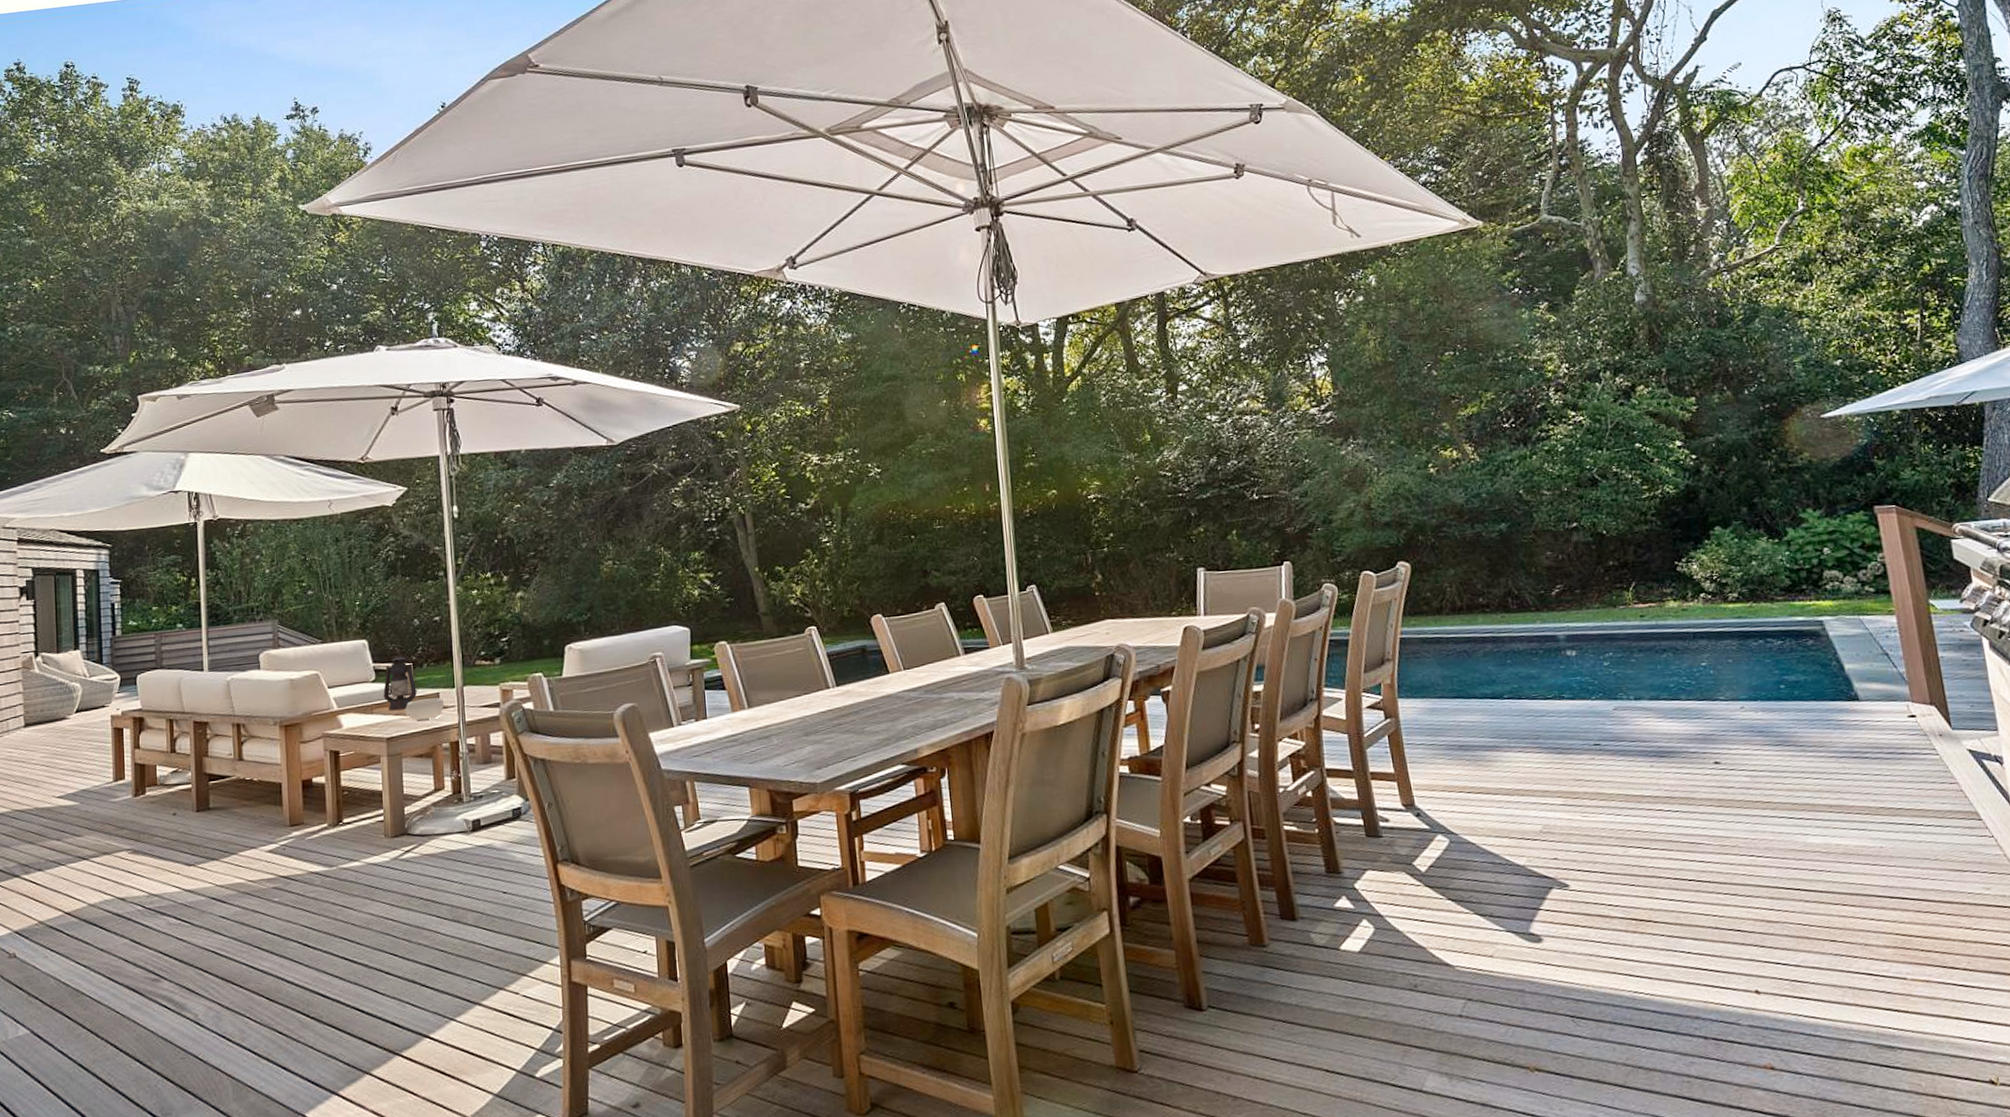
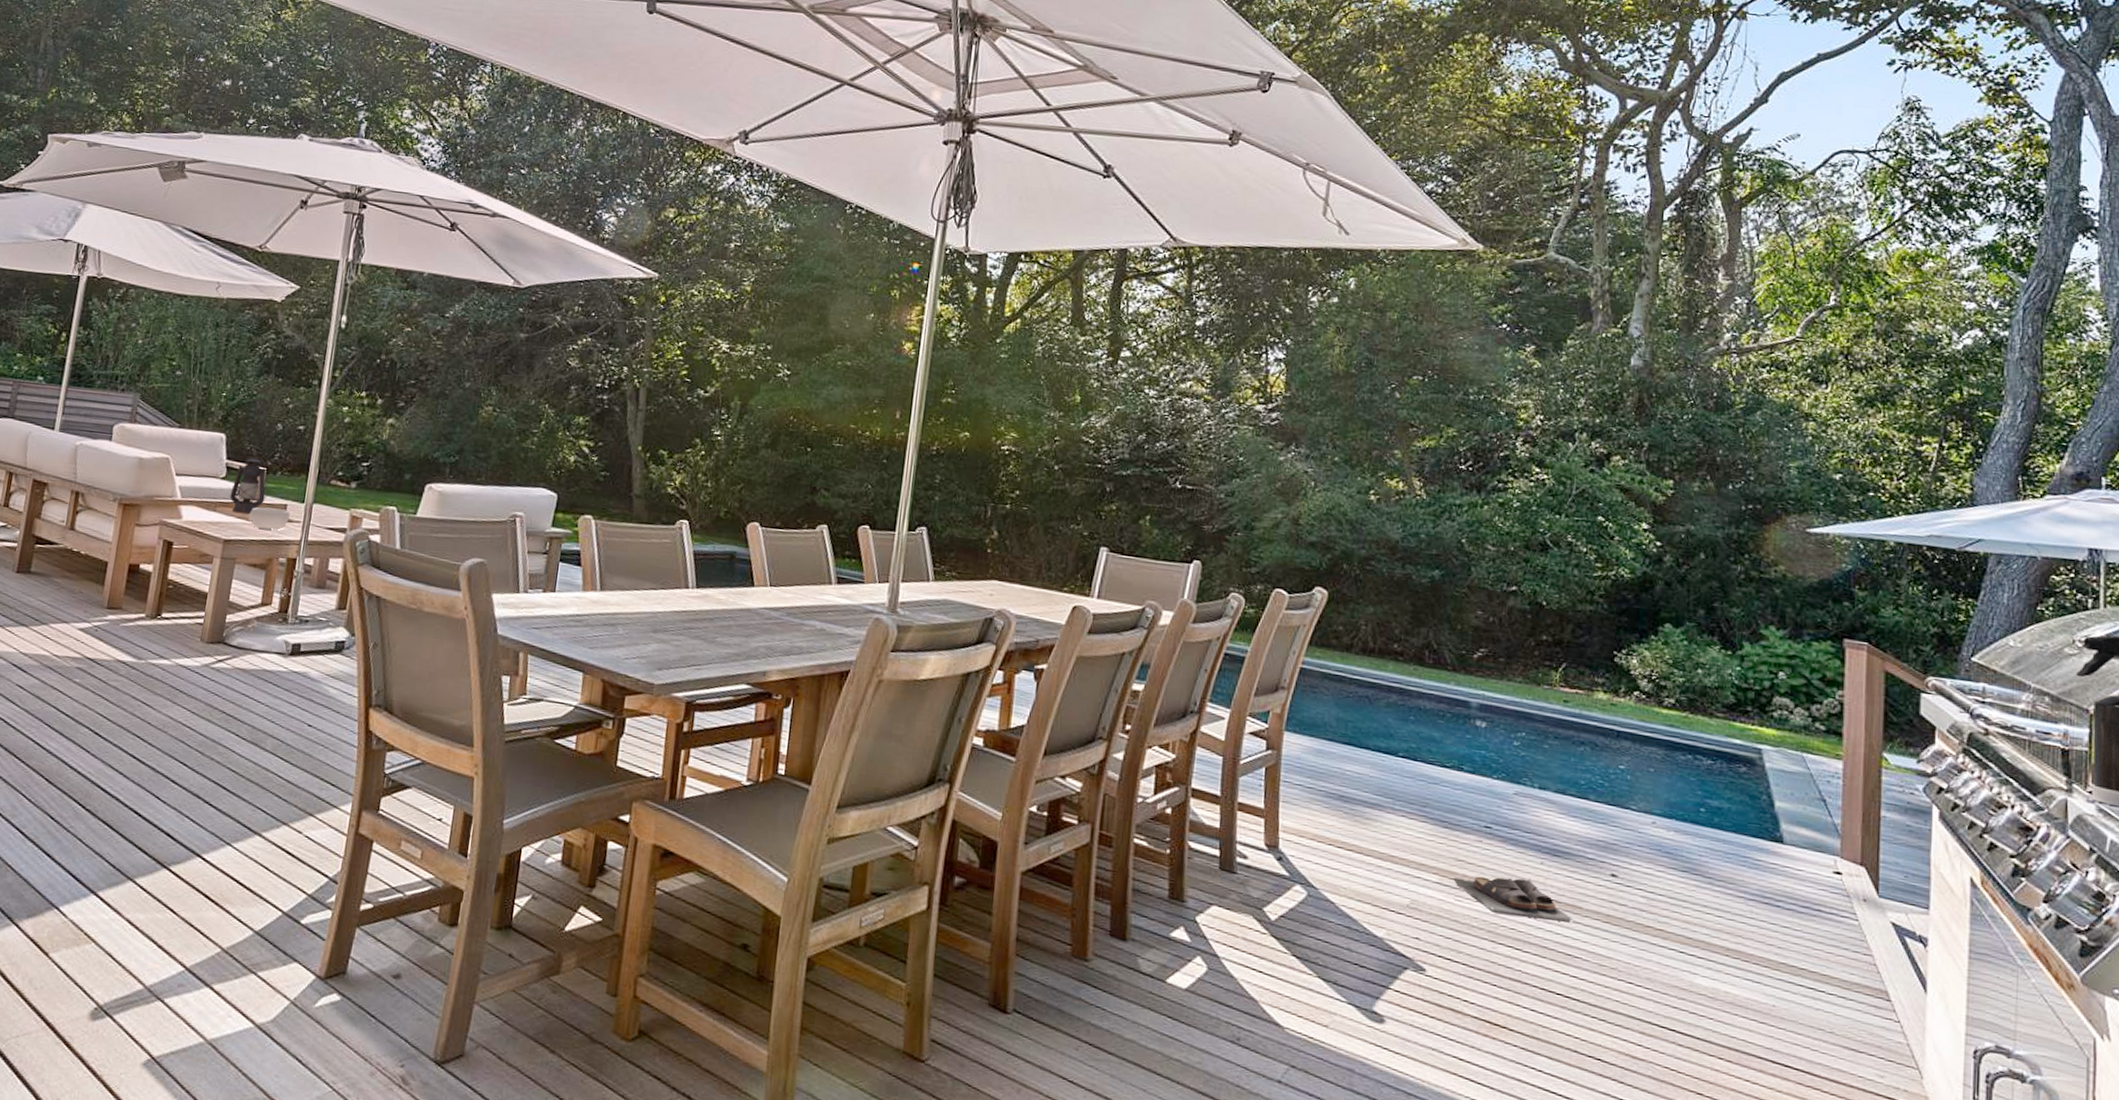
sandal: none [1576,783,1689,820] -> present [1453,876,1573,922]

